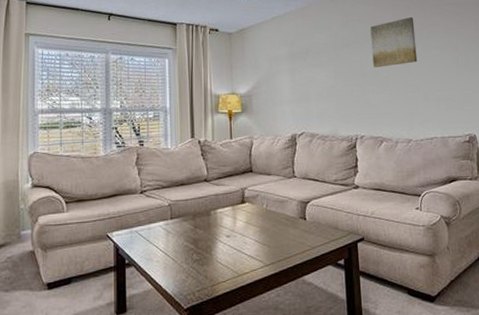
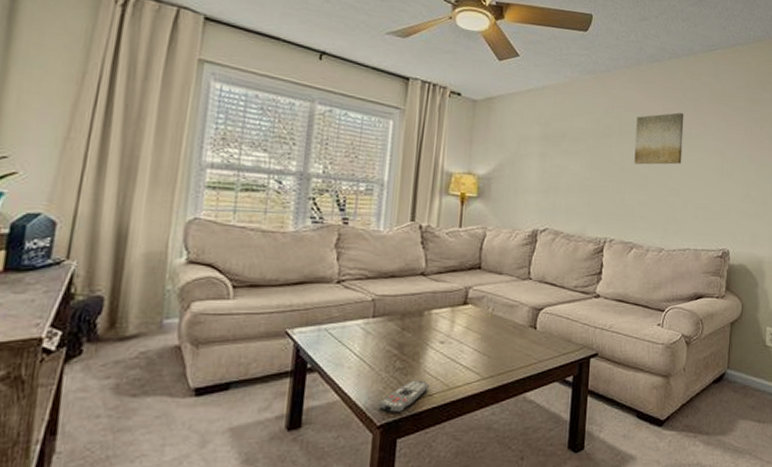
remote control: none [183,269,222,298] -> present [378,380,429,413]

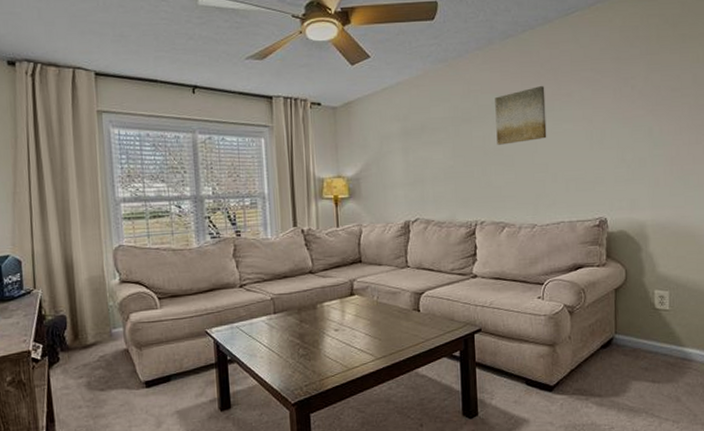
remote control: present [378,380,429,413] -> none [290,363,330,393]

